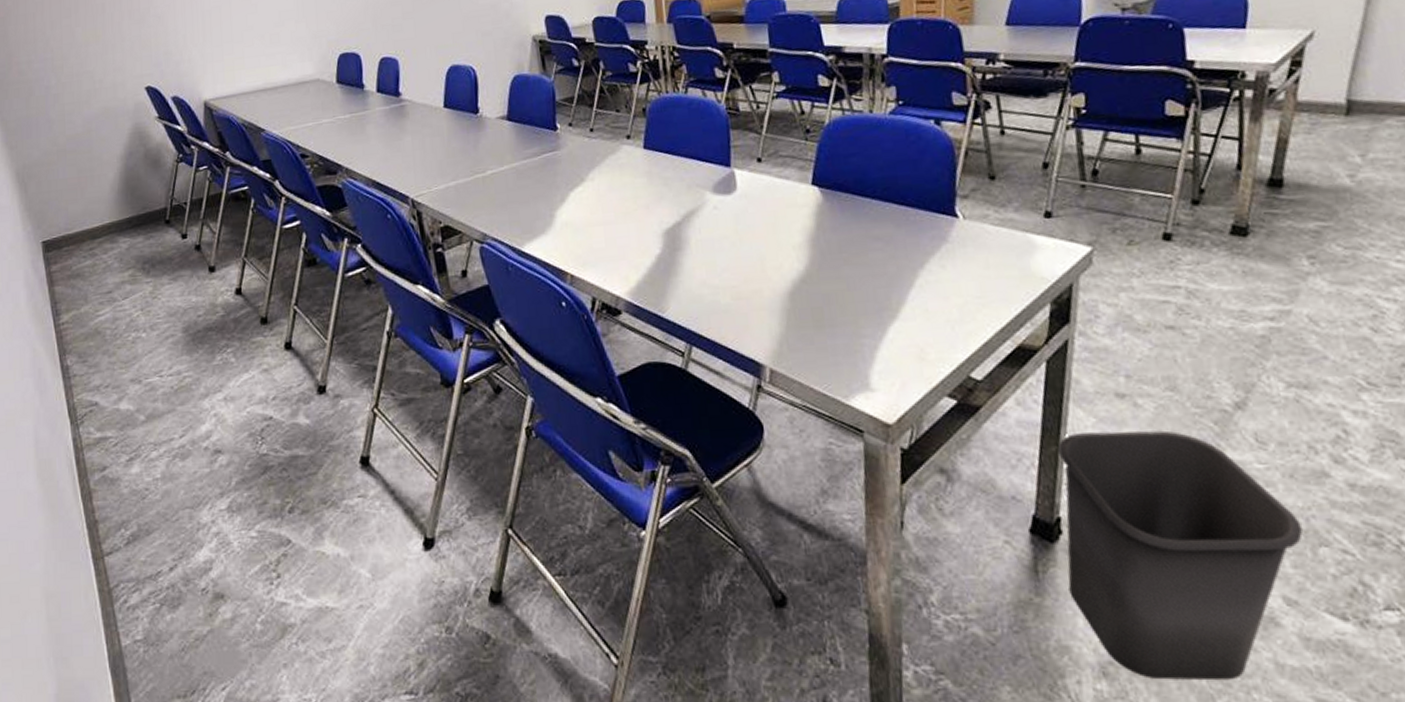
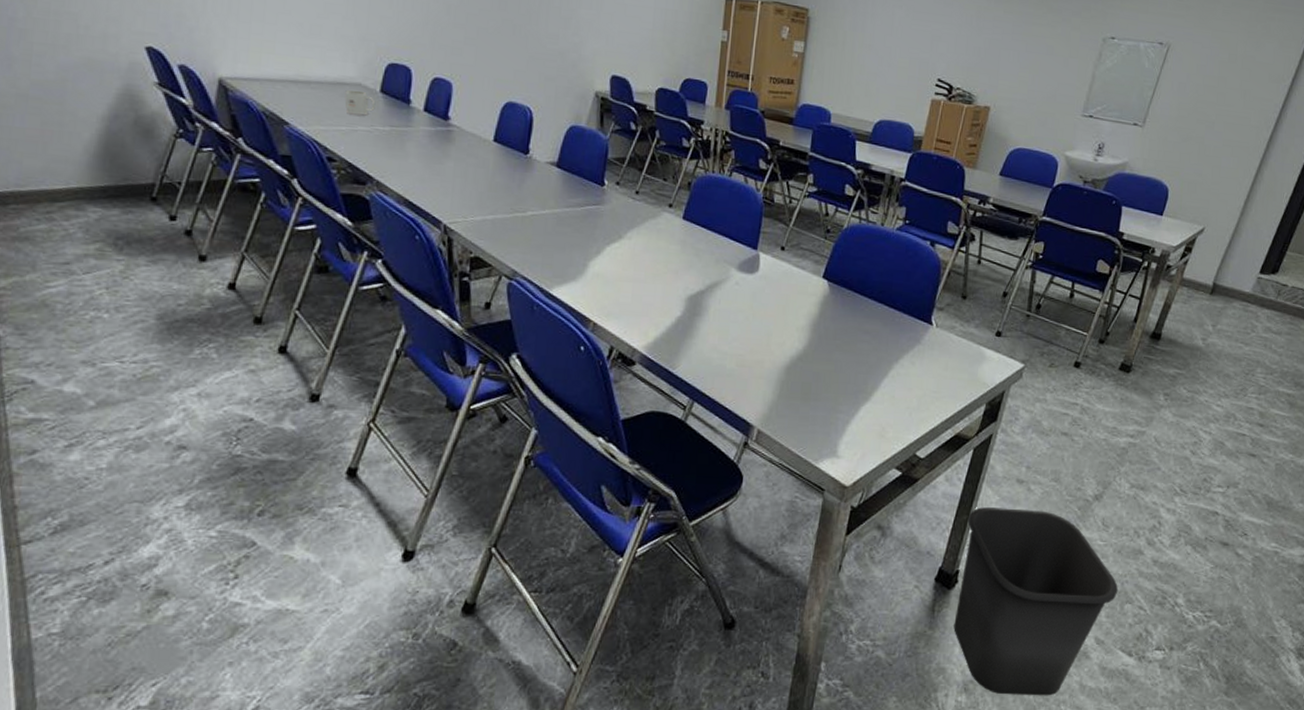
mug: none [307,85,335,110] -> present [344,89,376,116]

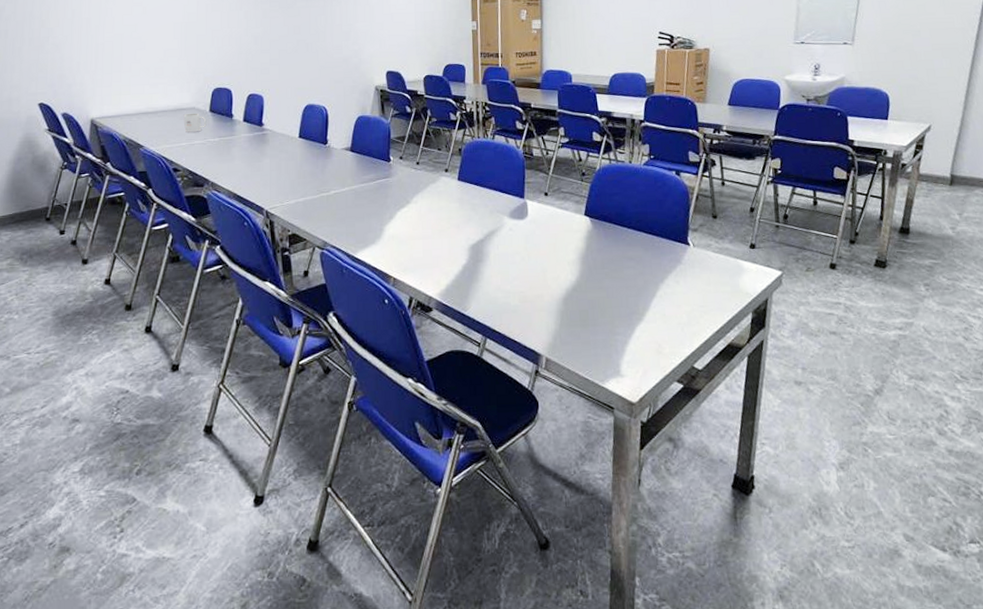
waste bin: present [954,507,1118,696] -> none [754,409,918,600]

